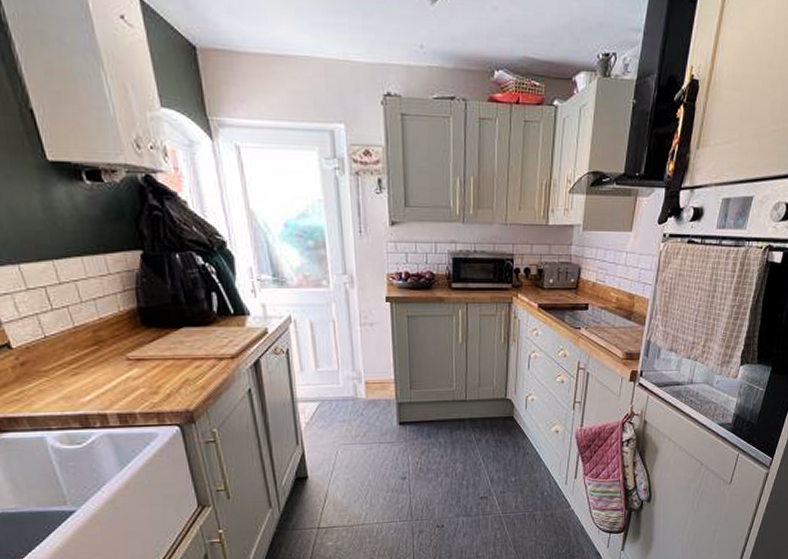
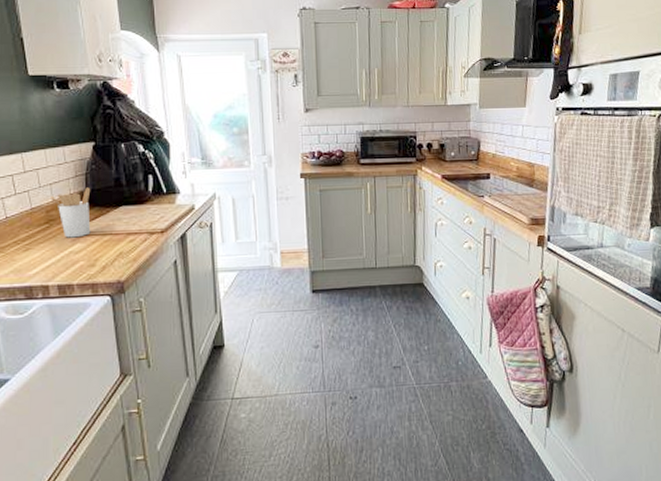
utensil holder: none [96,304,149,362] -> present [51,187,91,238]

